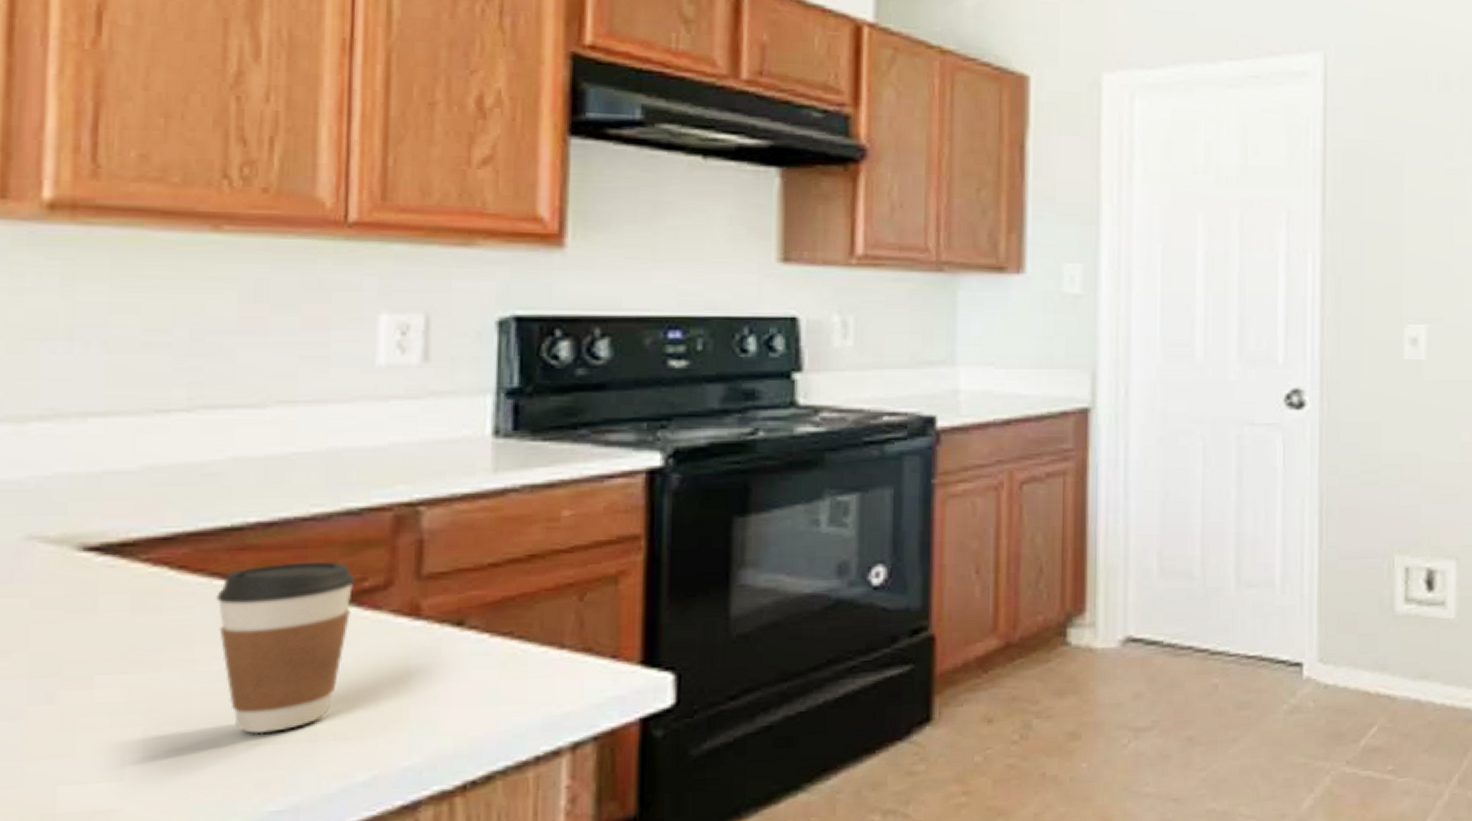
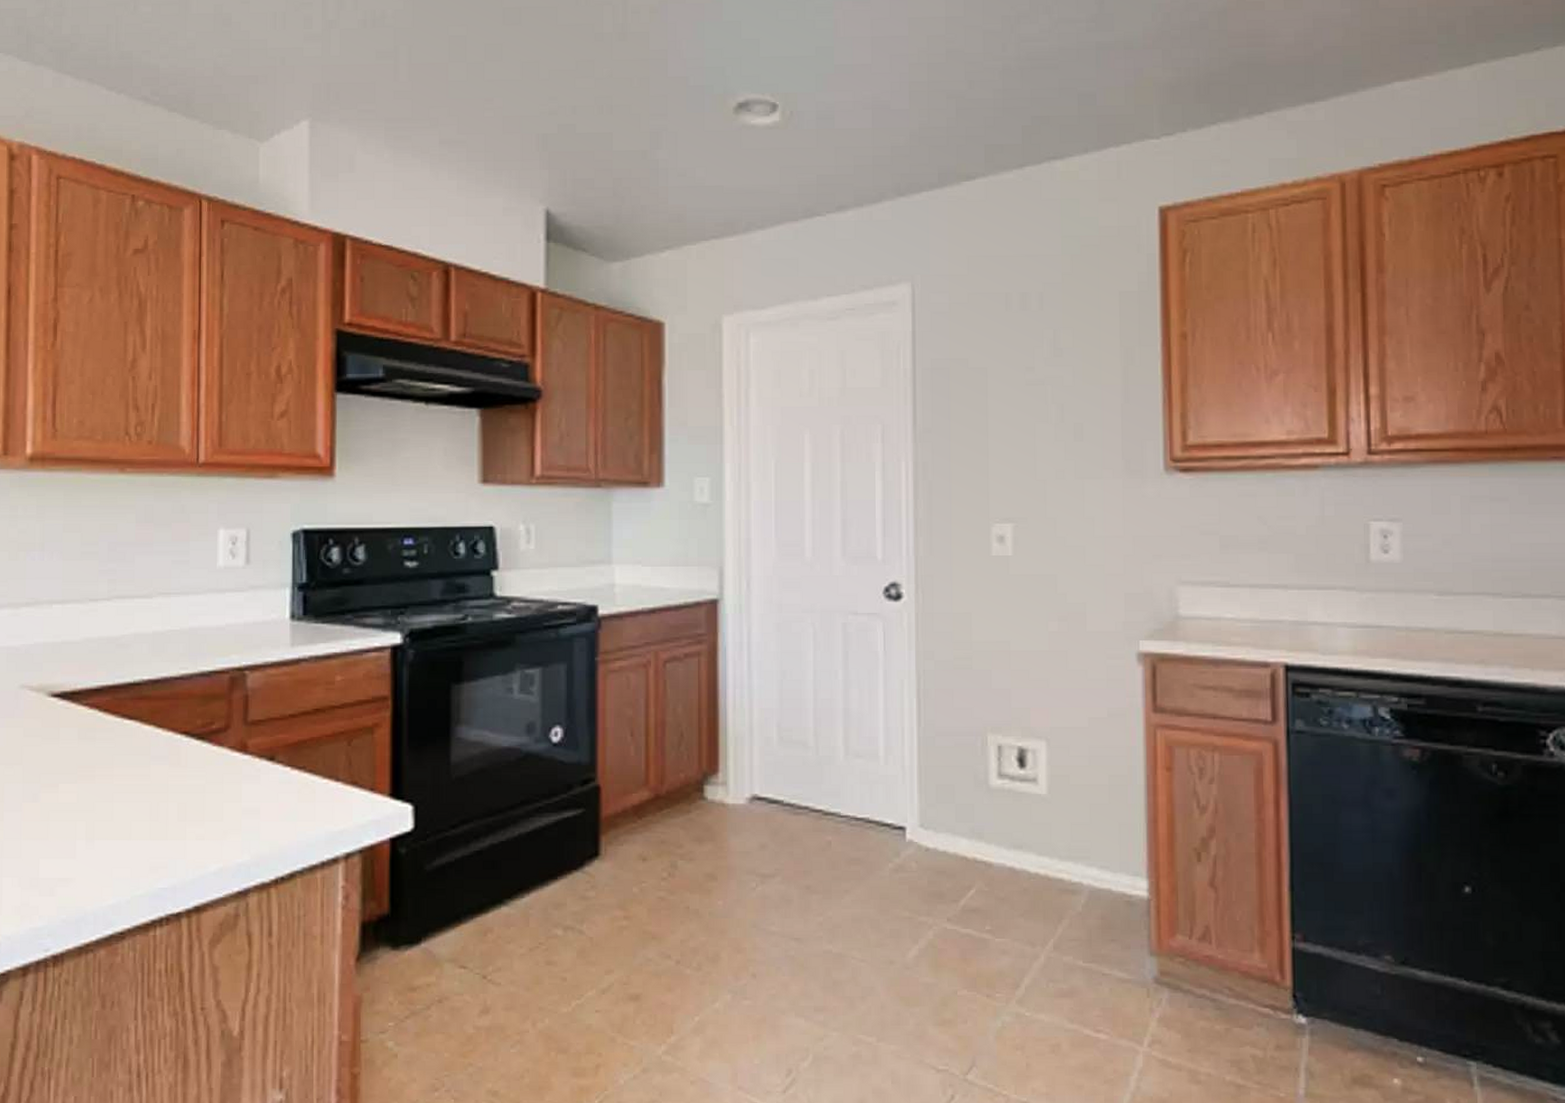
coffee cup: present [216,561,355,735] -> none [126,709,207,832]

